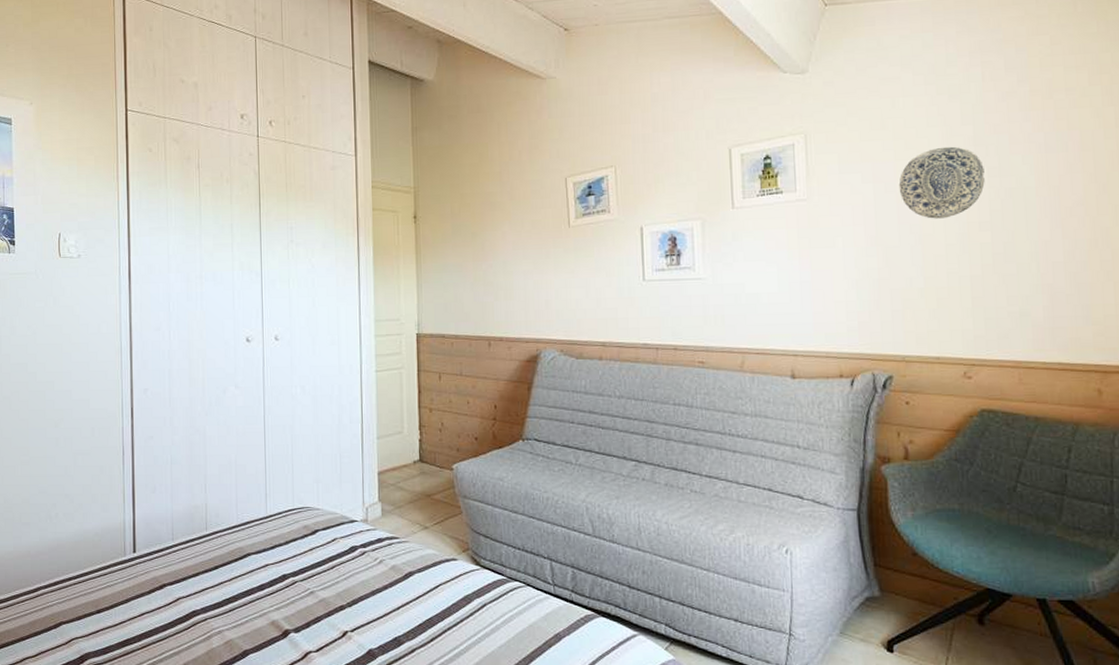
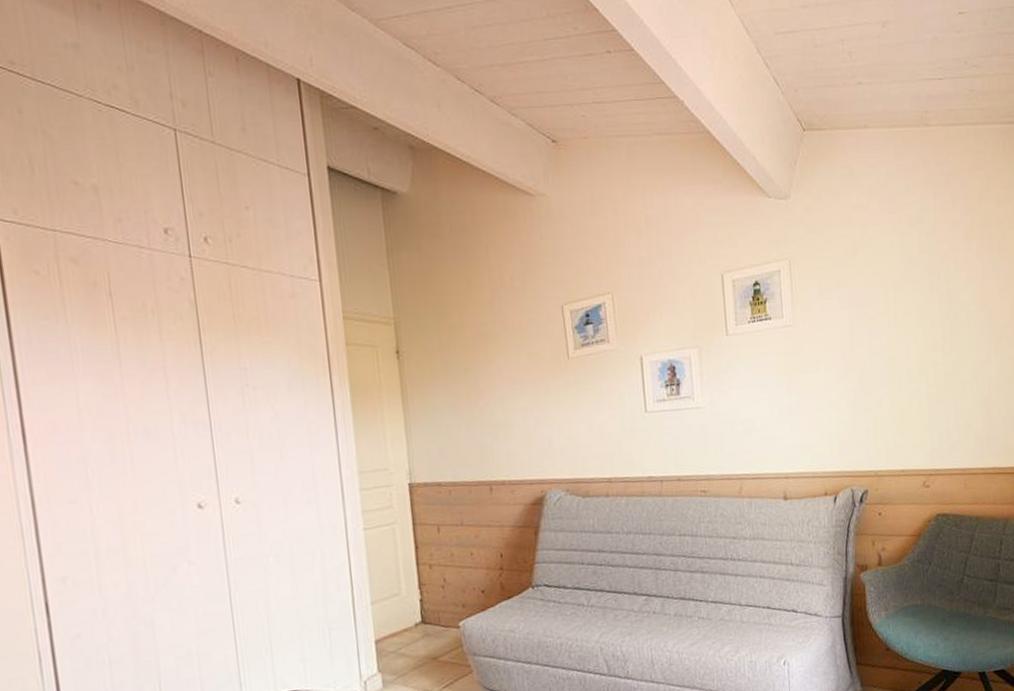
decorative plate: present [898,146,985,219] -> none [869,273,937,342]

